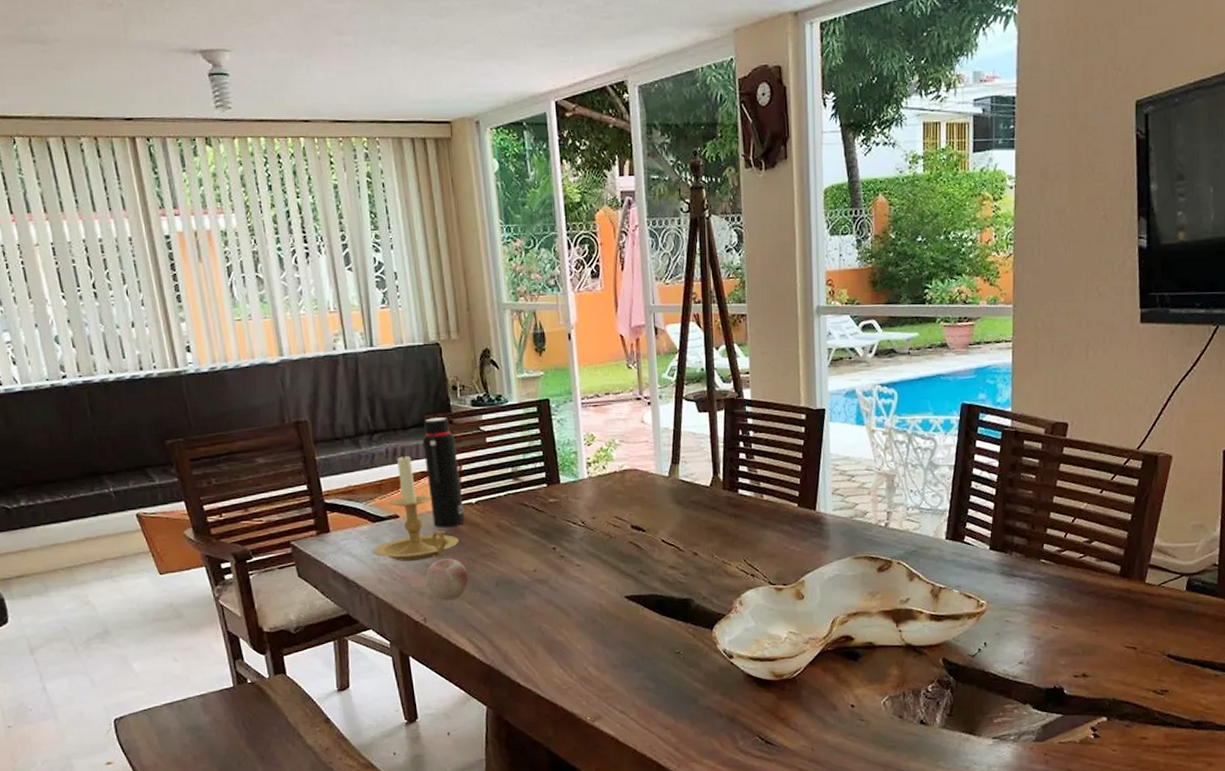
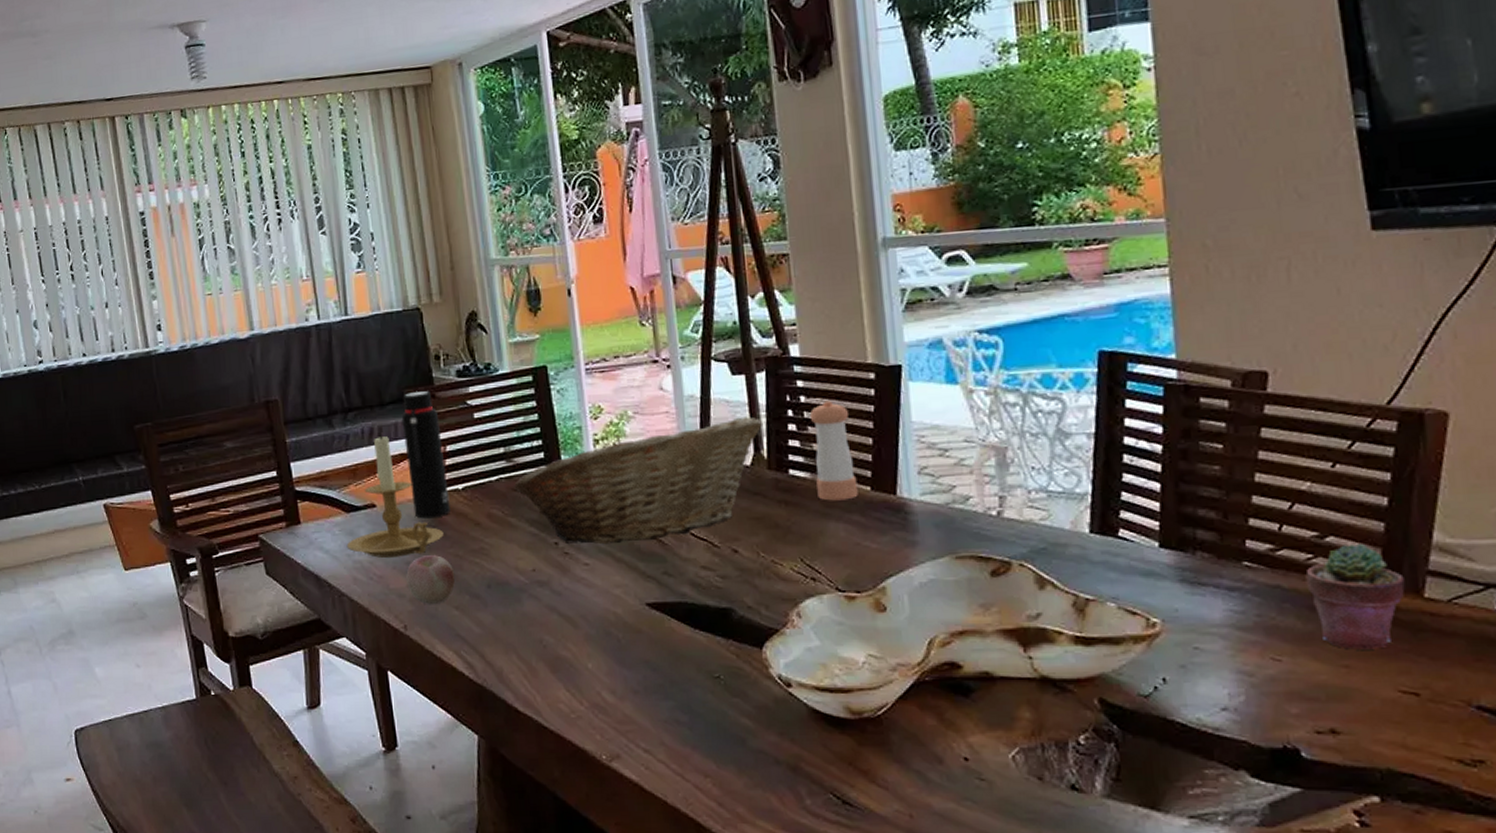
fruit basket: none [520,447,720,549] -> present [514,417,762,545]
pepper shaker: none [756,435,789,515] -> present [809,400,858,501]
potted succulent: none [1078,547,1135,619] -> present [1305,544,1405,650]

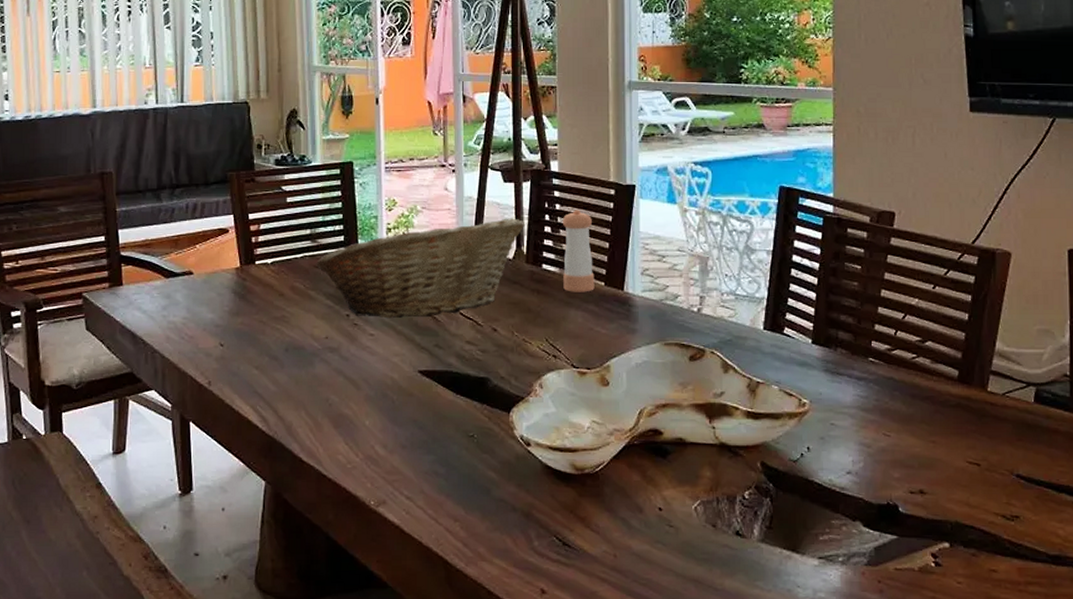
candle holder: present [346,432,444,558] -> none [163,209,251,320]
water bottle: present [401,391,451,519] -> none [223,175,259,287]
apple: present [406,555,456,605] -> none [214,320,258,364]
potted succulent: present [1305,544,1405,650] -> none [910,348,976,429]

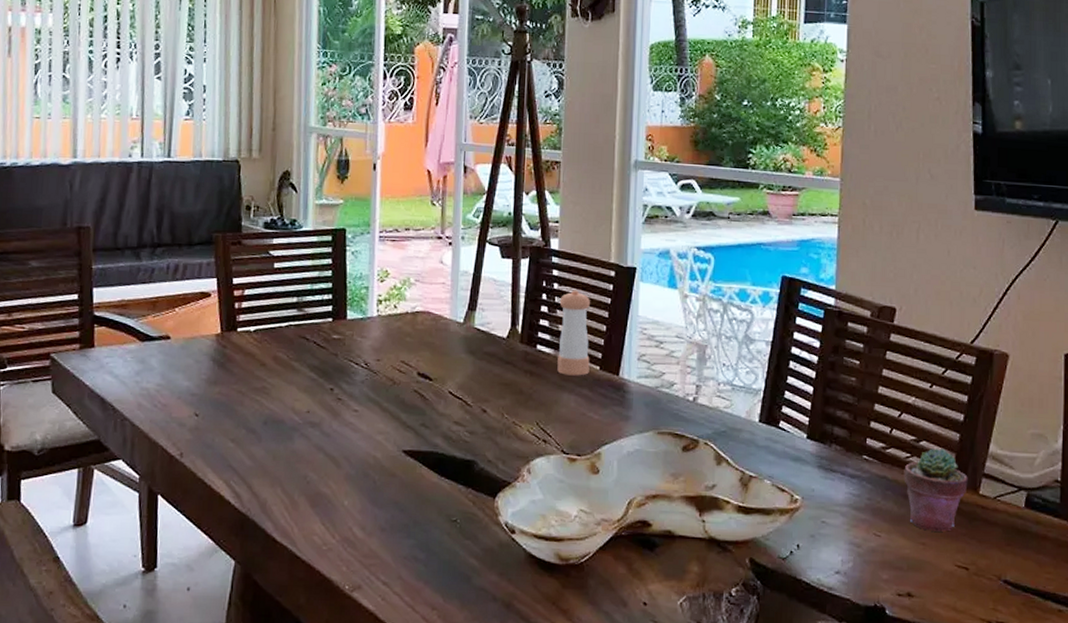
fruit basket: present [316,218,524,319] -> none [301,295,521,395]
potted succulent: none [910,348,976,429] -> present [904,448,968,532]

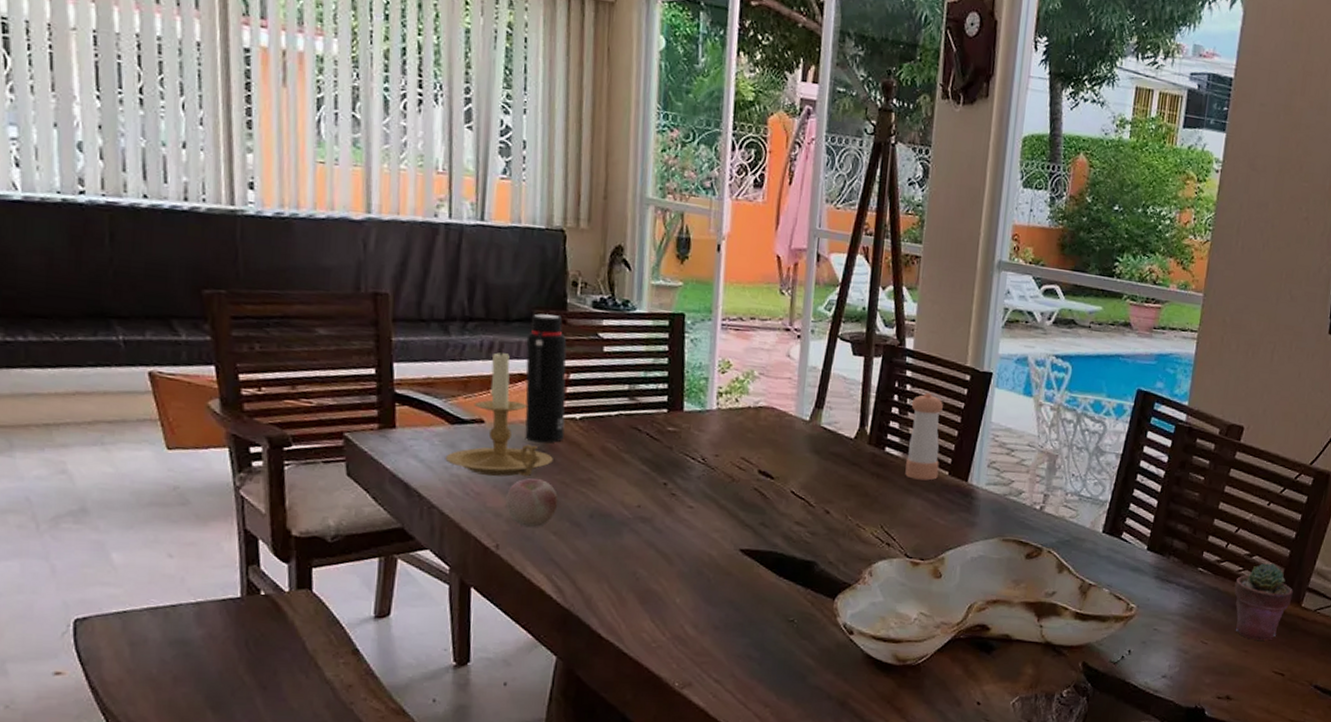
candle holder: none [136,270,231,388] -> present [445,348,553,477]
apple: none [189,389,236,436] -> present [506,478,559,528]
water bottle: none [205,236,242,355] -> present [524,313,567,443]

